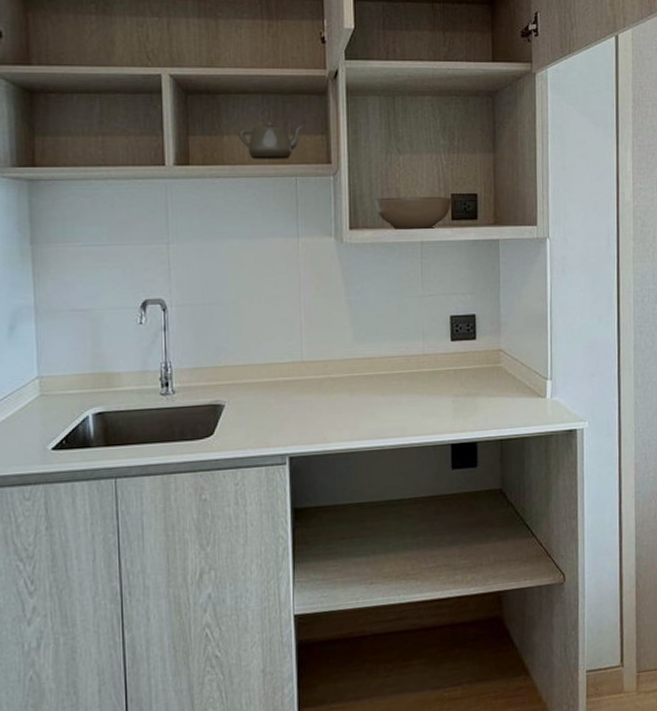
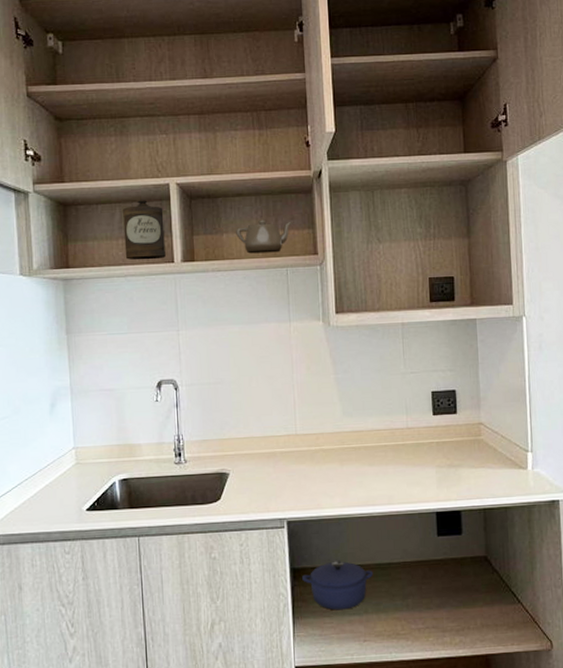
canister: none [104,90,155,161] -> present [123,199,166,260]
cooking pot: none [303,498,383,552] -> present [301,561,374,611]
bowl: present [374,196,452,229] -> none [357,280,430,312]

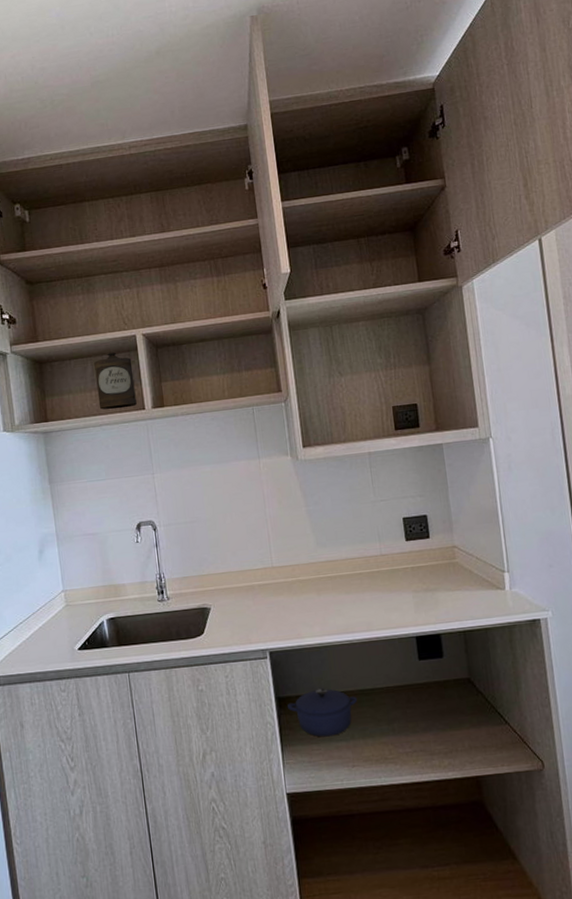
teapot: present [235,219,294,254] -> none [200,361,257,396]

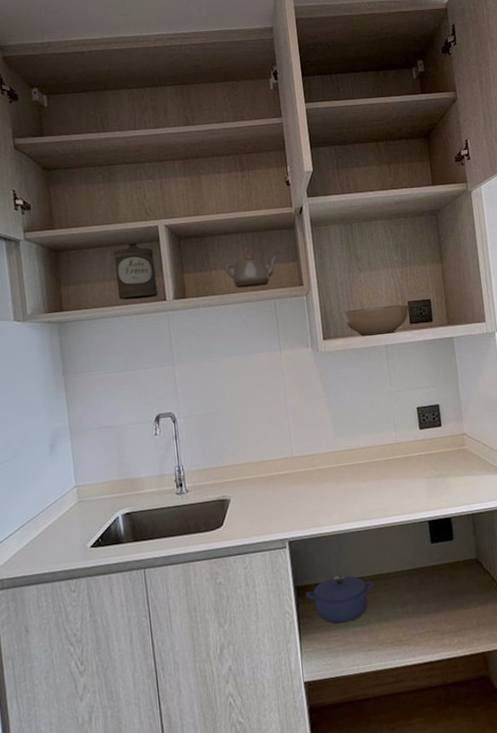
teapot: none [200,361,257,396] -> present [223,255,279,288]
bowl: none [322,409,394,443] -> present [342,304,409,336]

